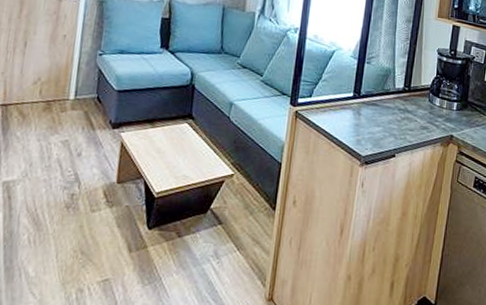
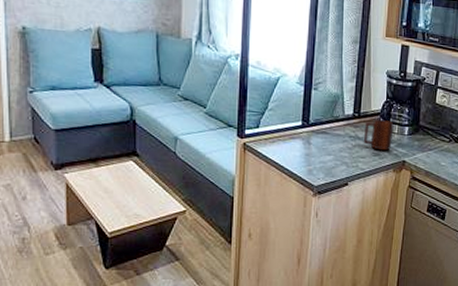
mug: none [412,93,443,125] -> present [363,119,394,151]

